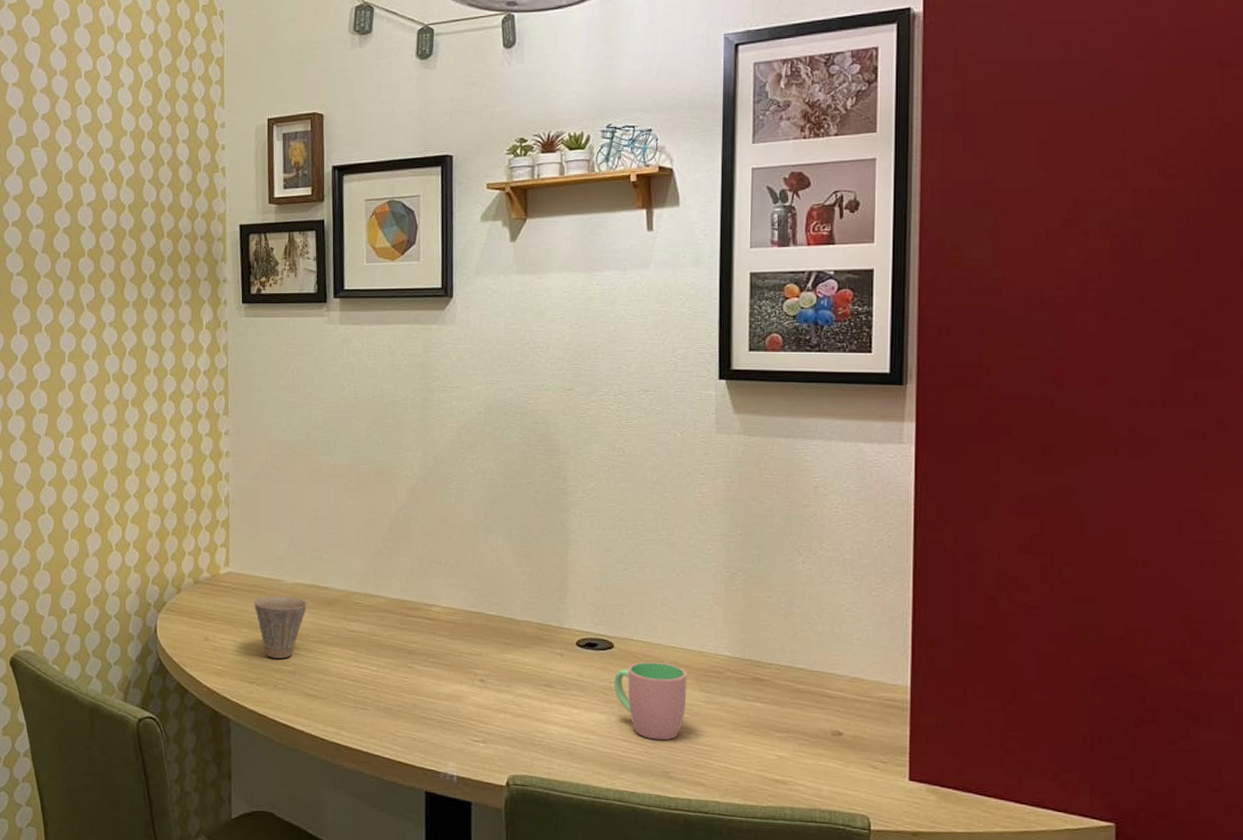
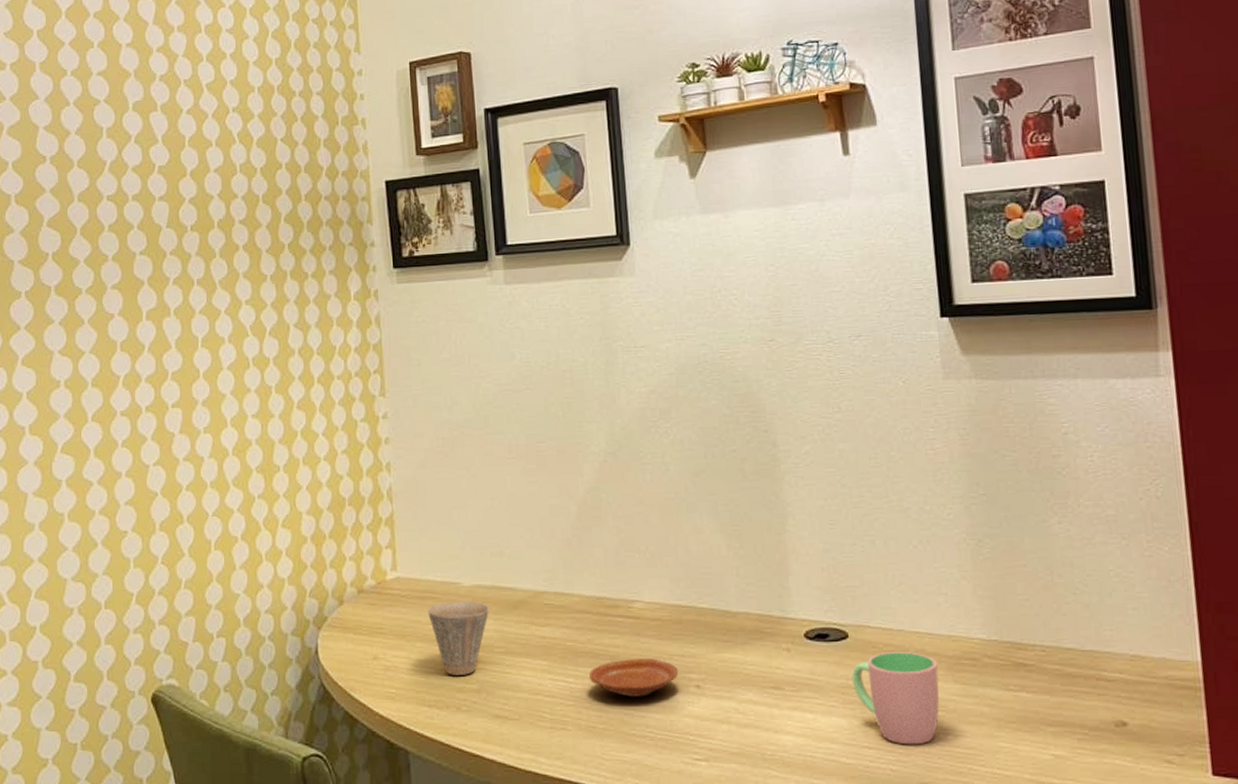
plate: none [390,654,466,686] -> present [589,659,679,697]

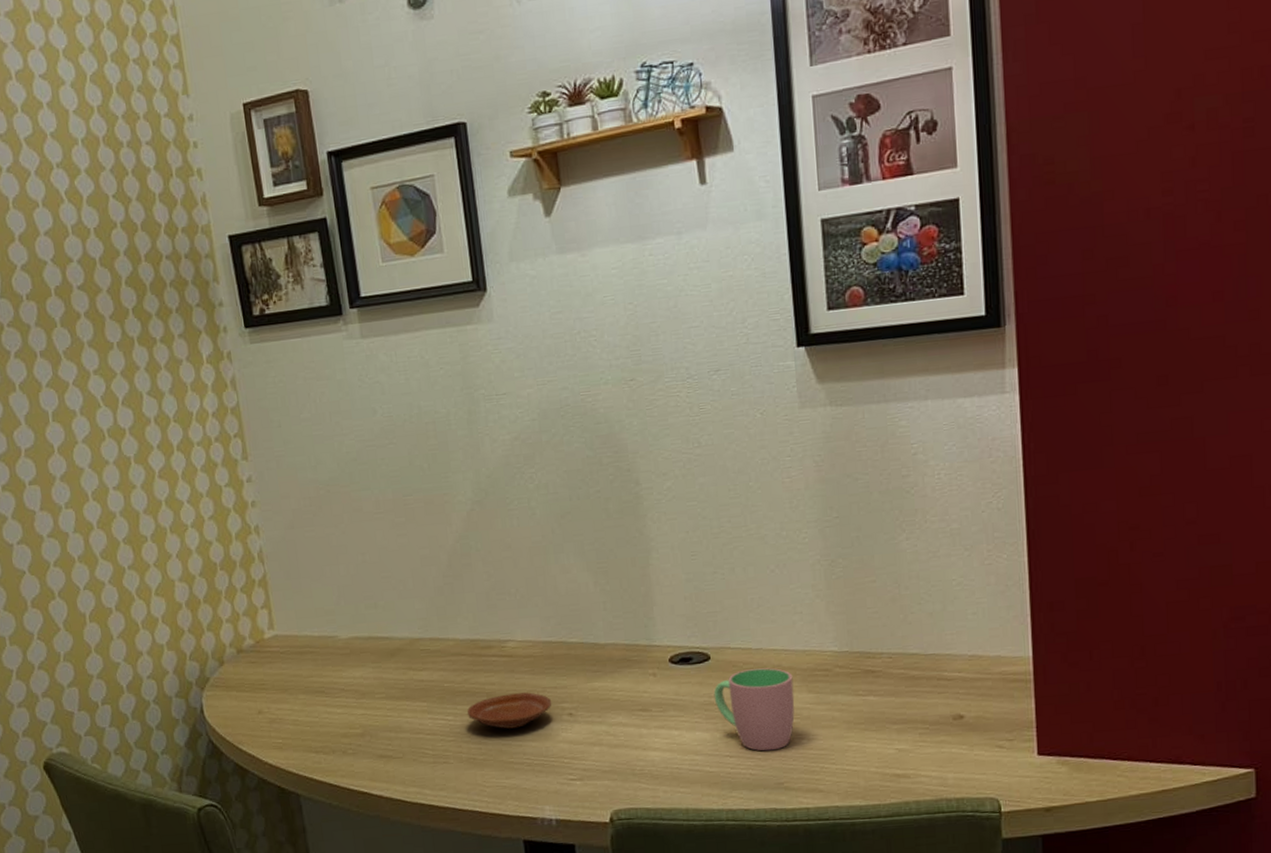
cup: present [428,602,489,675] -> none [307,653,368,722]

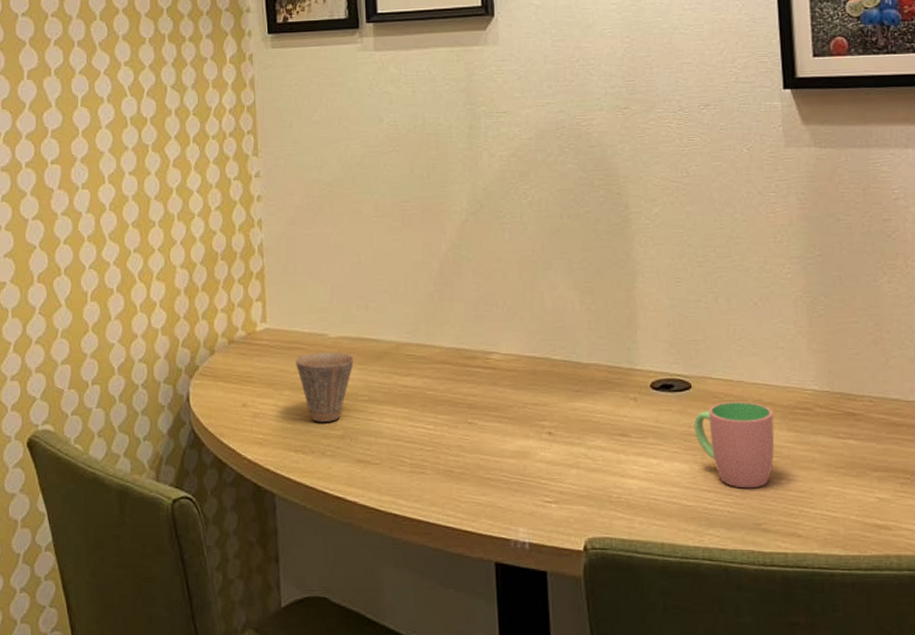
cup: none [307,653,368,722] -> present [295,353,354,422]
plate: present [467,692,552,729] -> none [448,407,532,443]

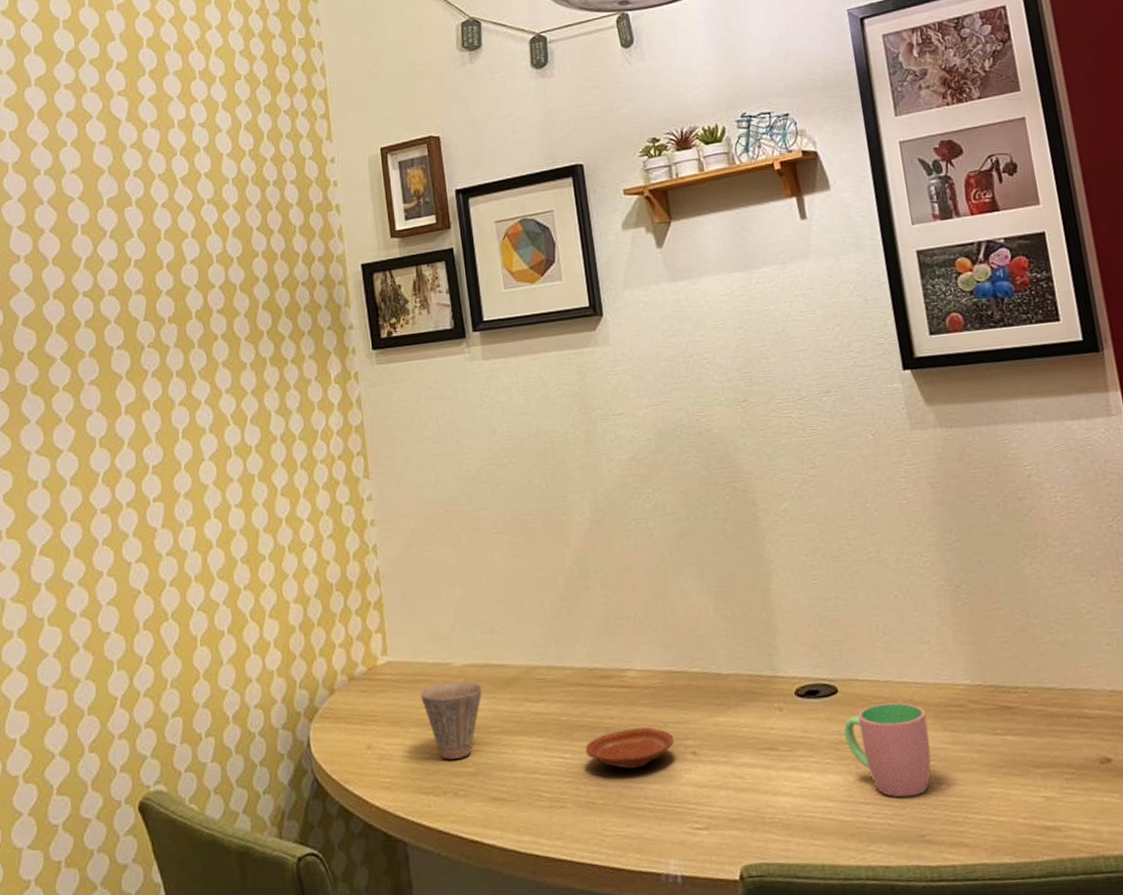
plate: none [448,407,532,443] -> present [586,727,675,769]

